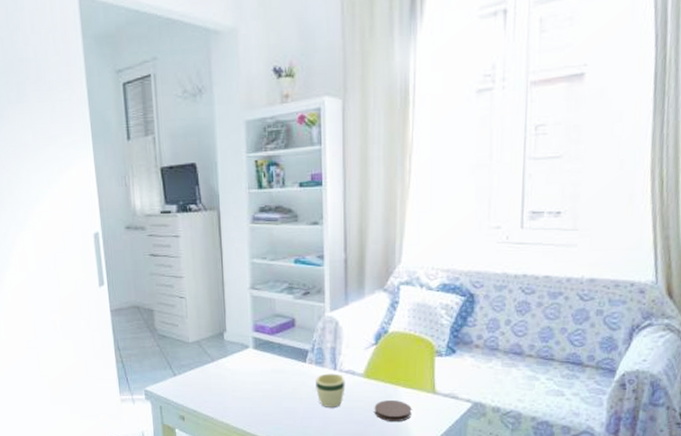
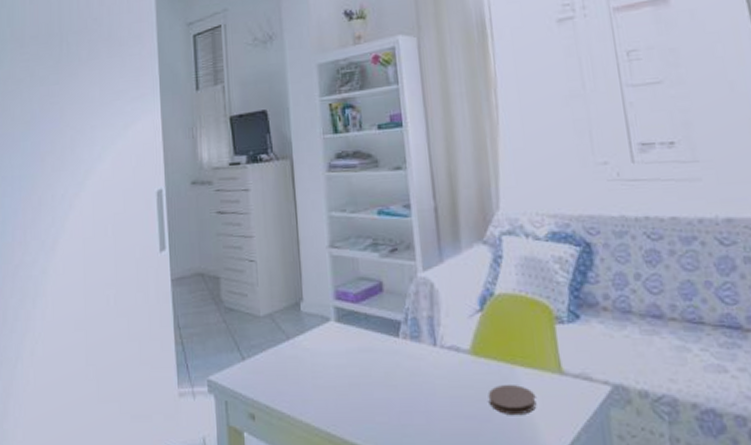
mug: present [316,373,345,407] -> none [412,350,450,397]

